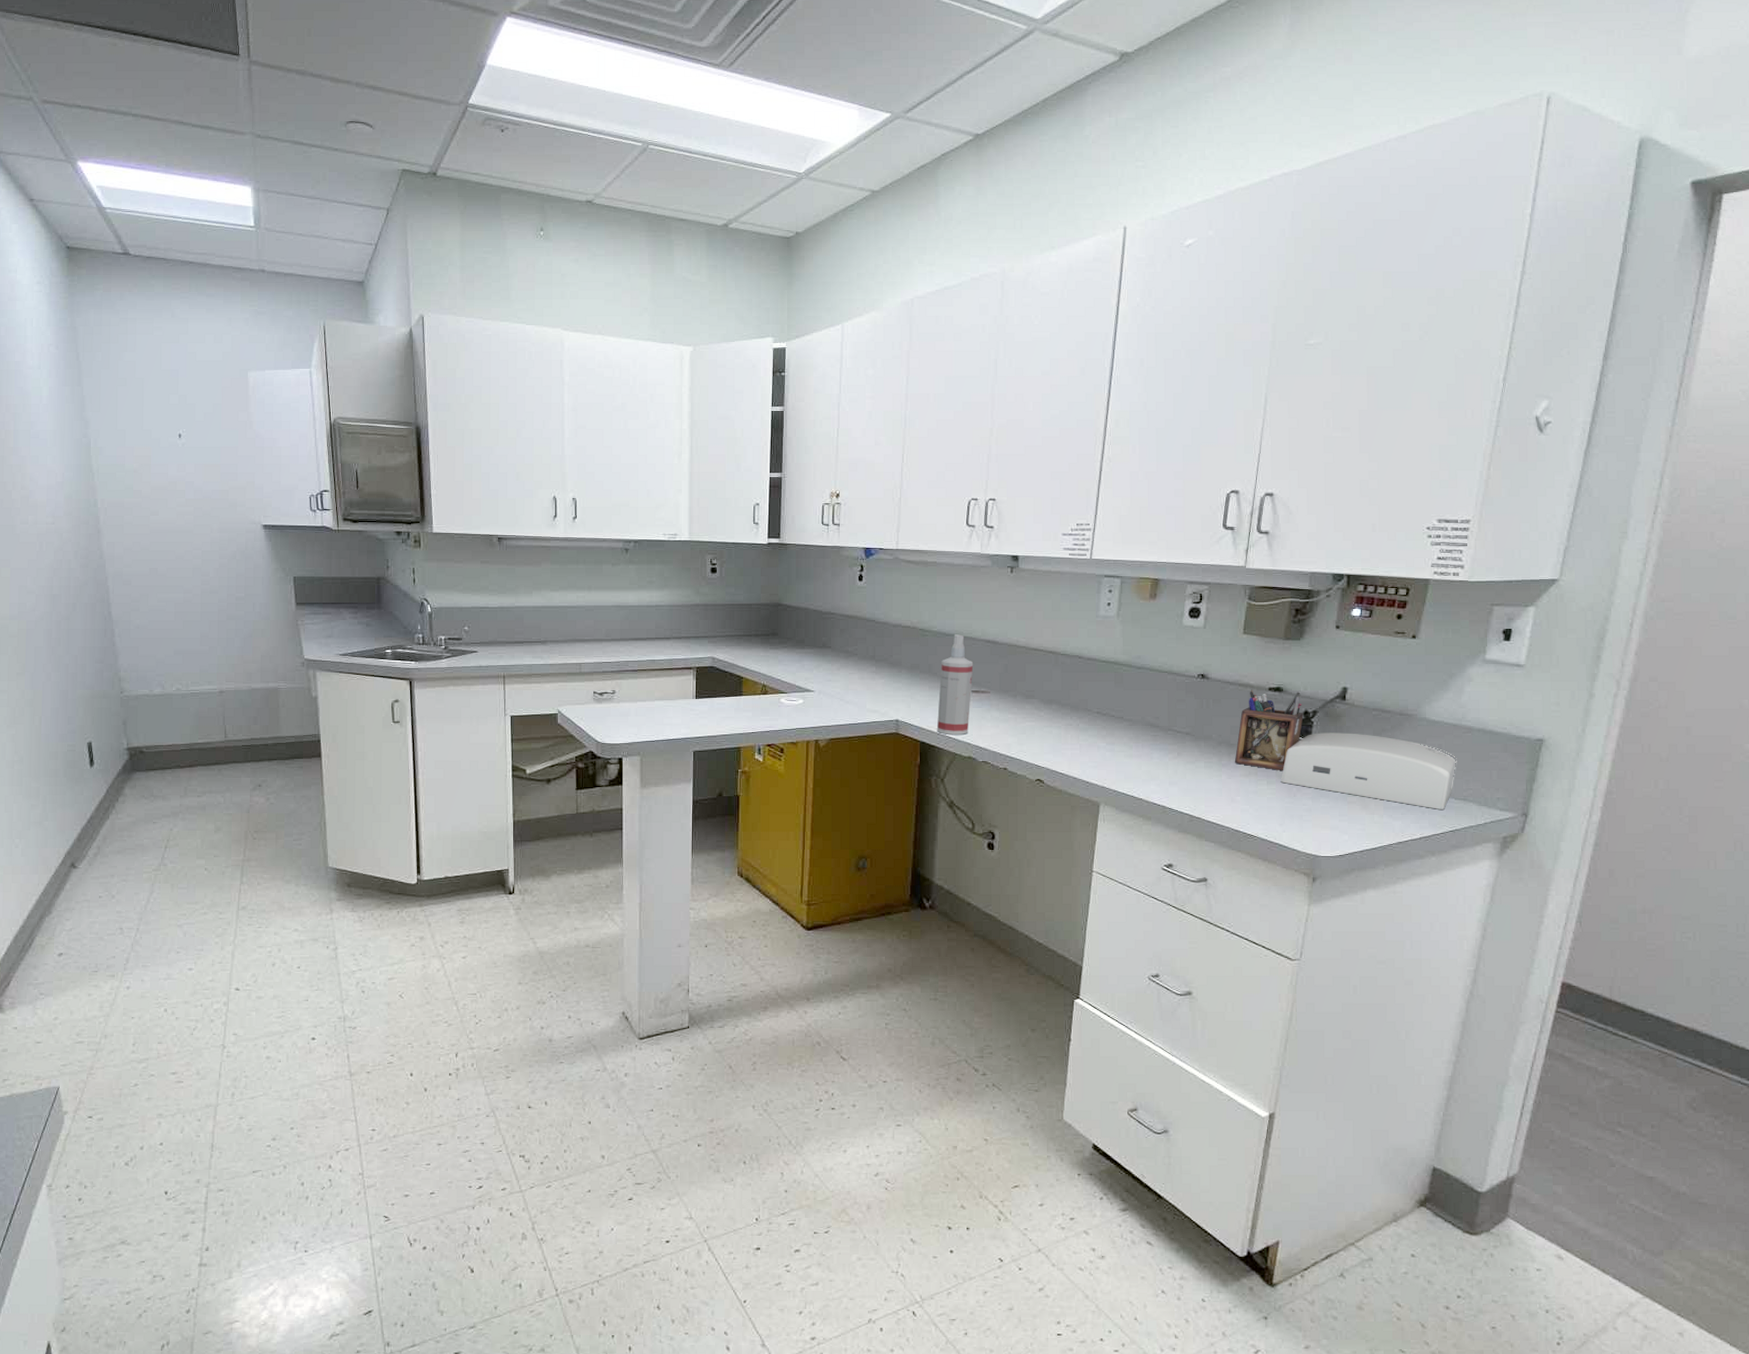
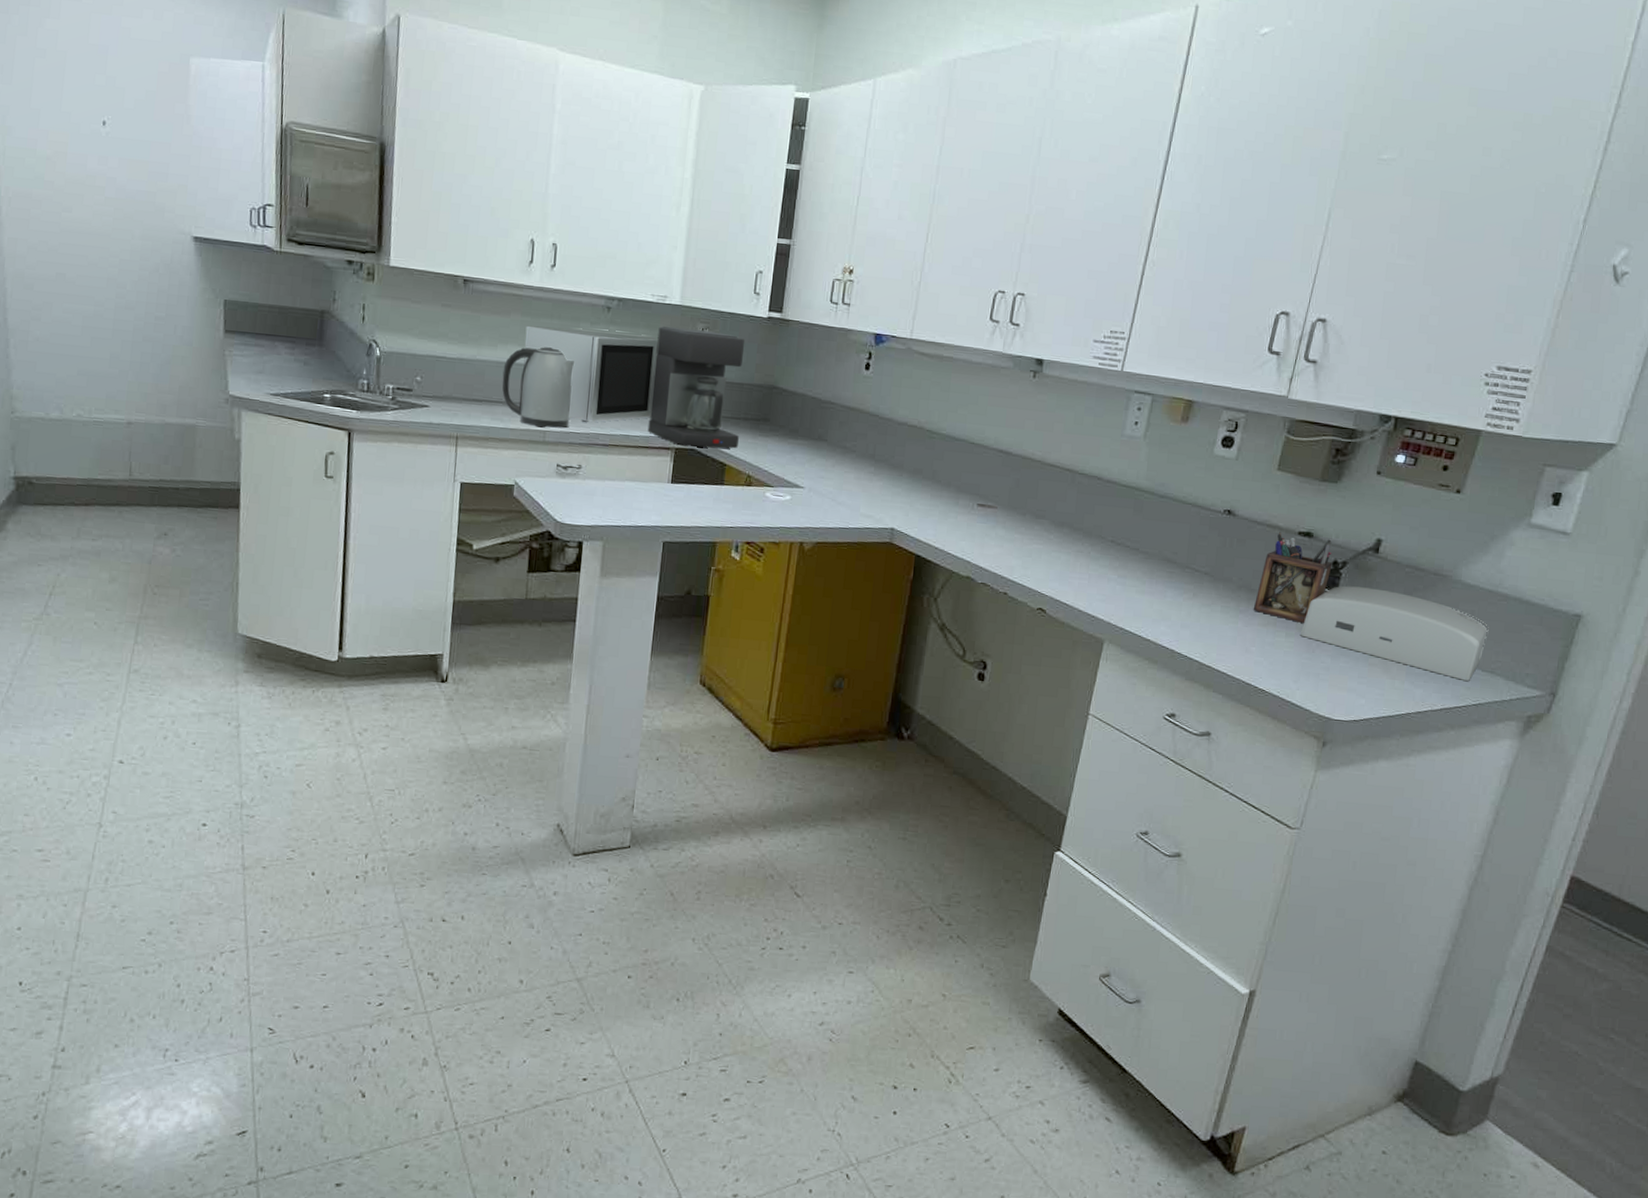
kettle: none [539,589,602,661] -> present [502,347,575,428]
microwave: none [556,569,673,652] -> present [524,325,659,423]
coffee maker: none [670,560,752,665] -> present [647,325,746,449]
spray bottle: present [936,634,974,736] -> none [934,440,983,552]

